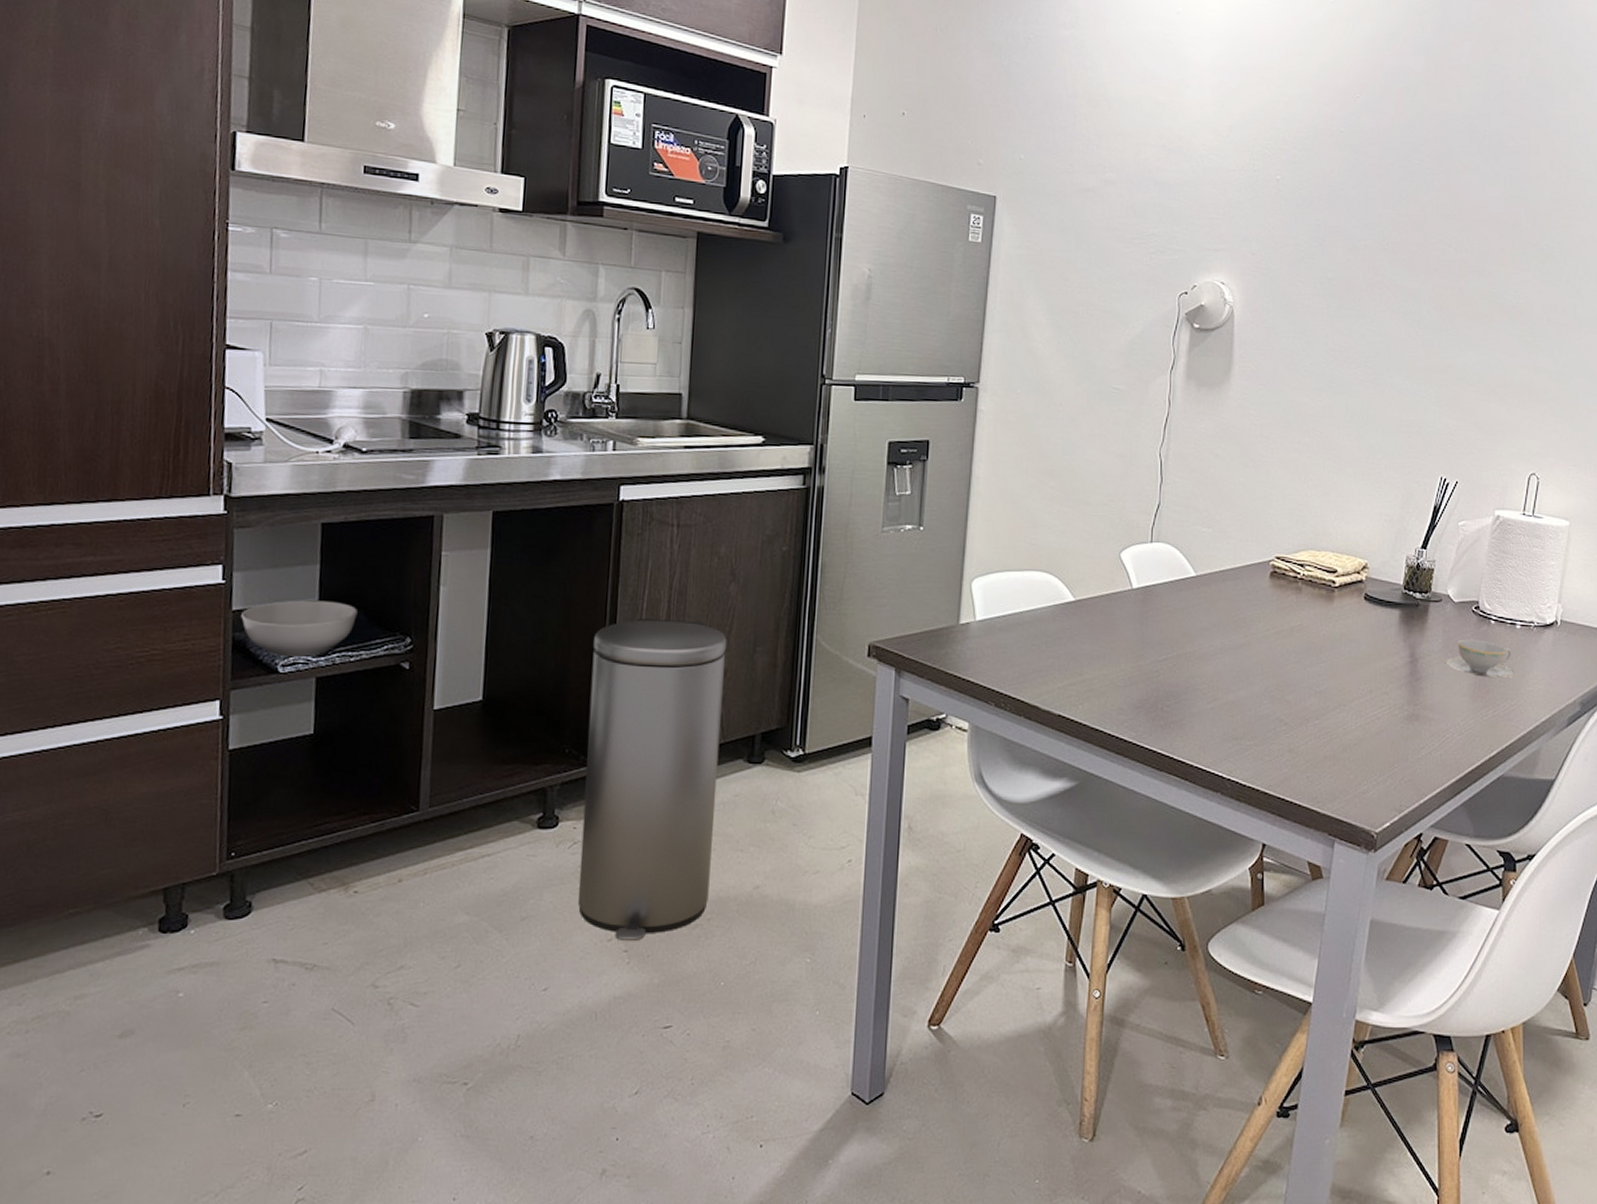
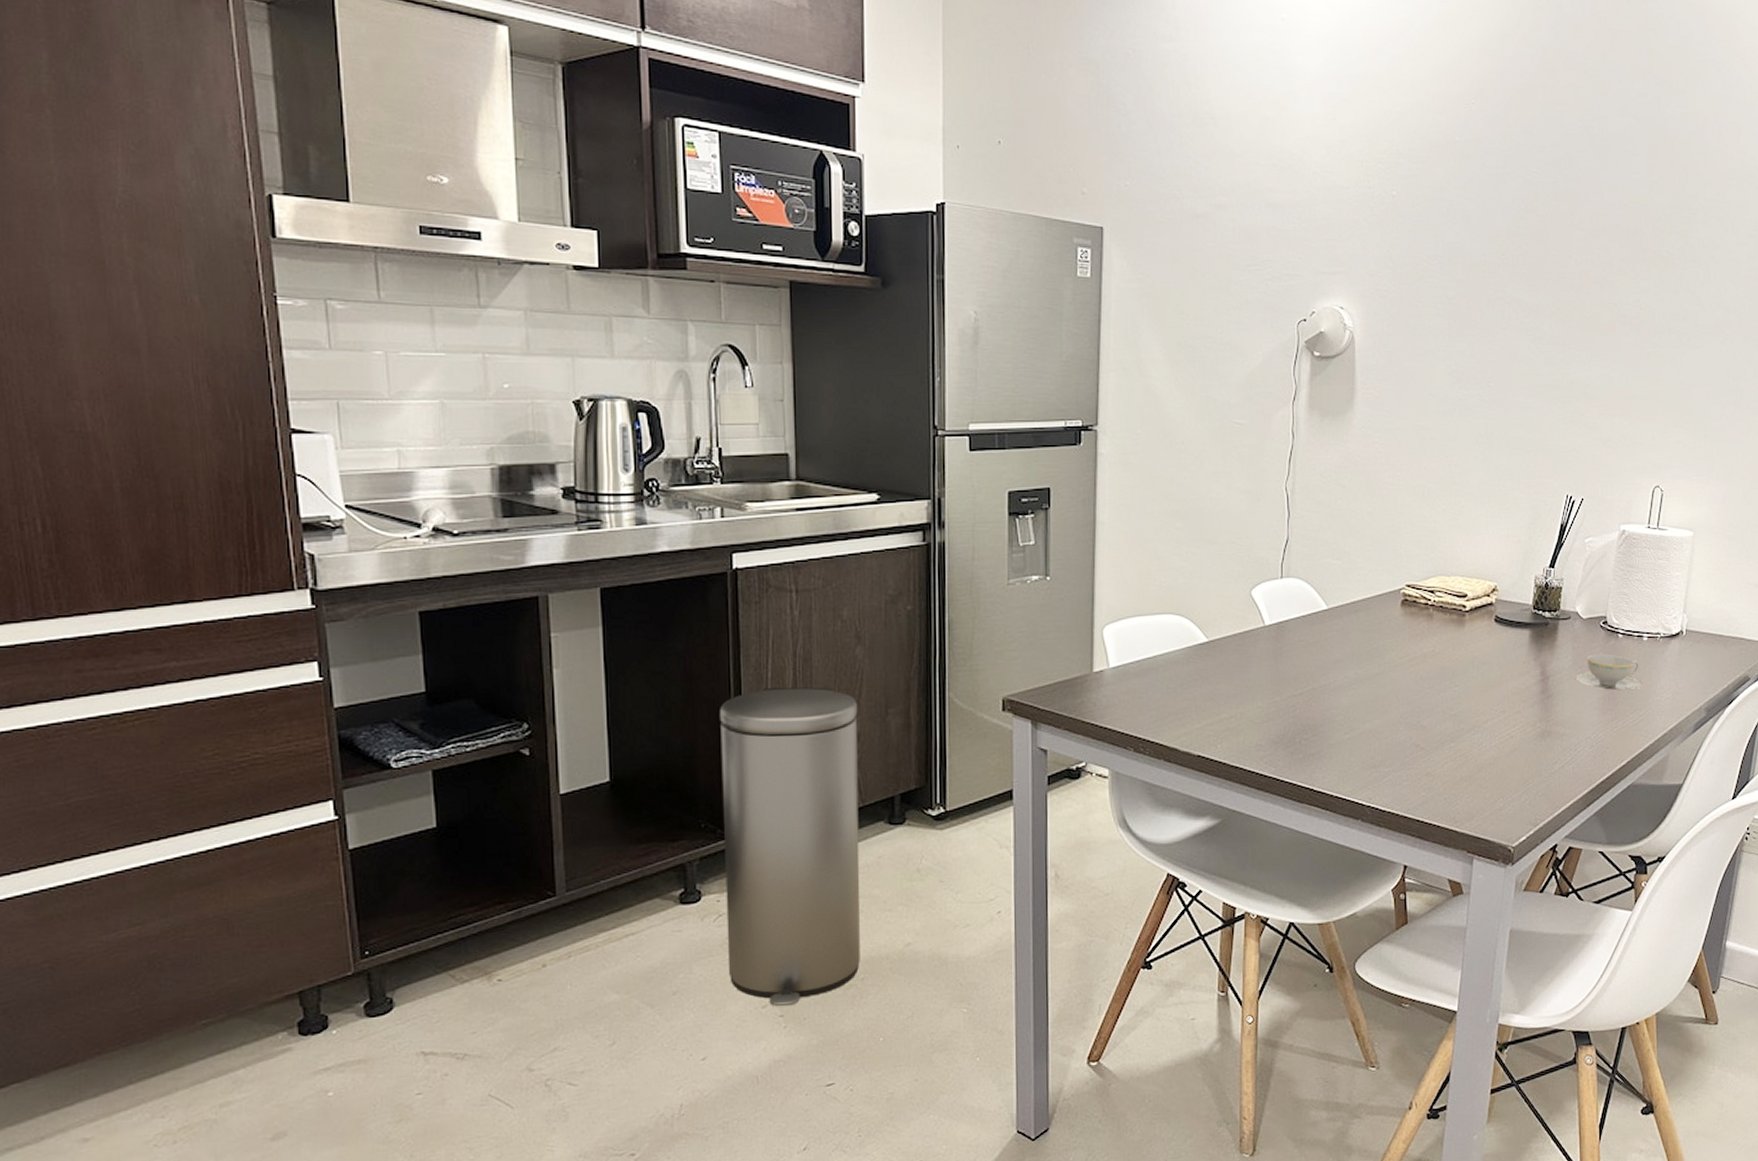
bowl: present [241,600,359,658] -> none [344,691,470,752]

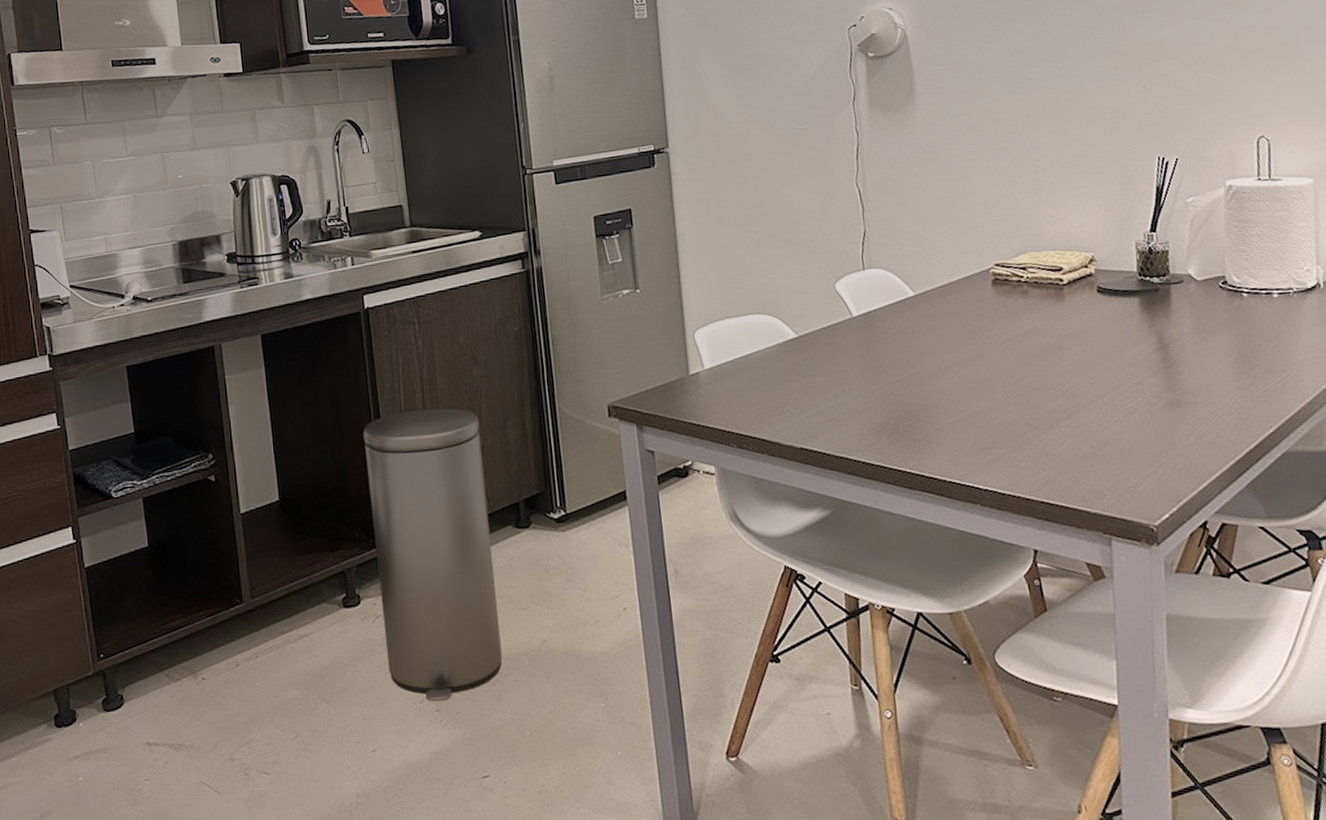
teacup: present [1575,654,1643,690] -> none [1198,315,1281,353]

